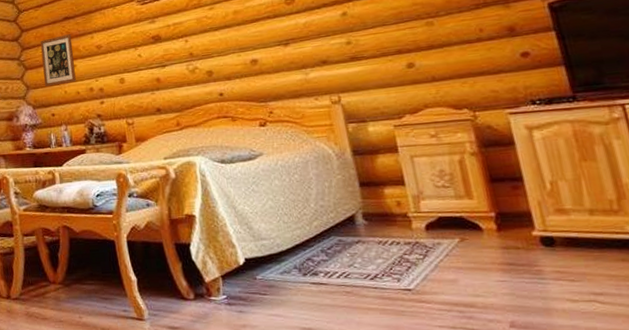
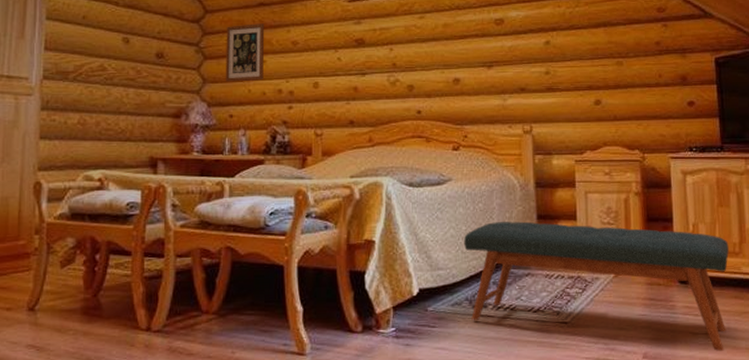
bench: none [283,189,618,321] -> present [464,221,729,351]

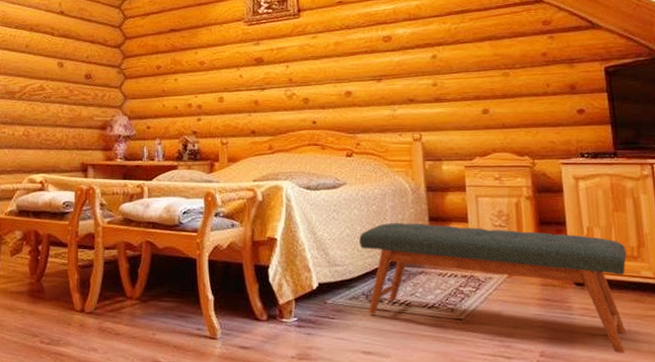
wall art: present [225,23,265,82] -> none [142,47,176,98]

